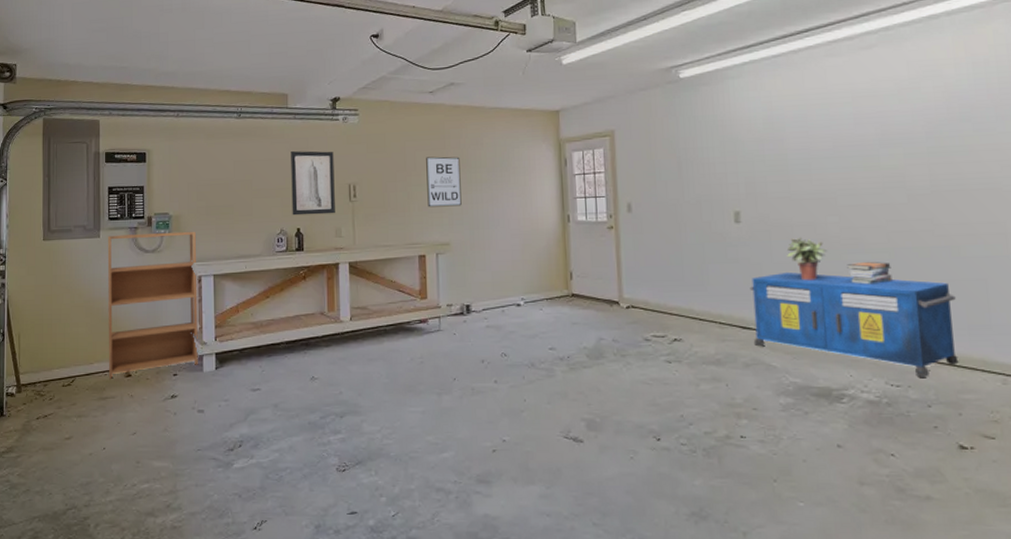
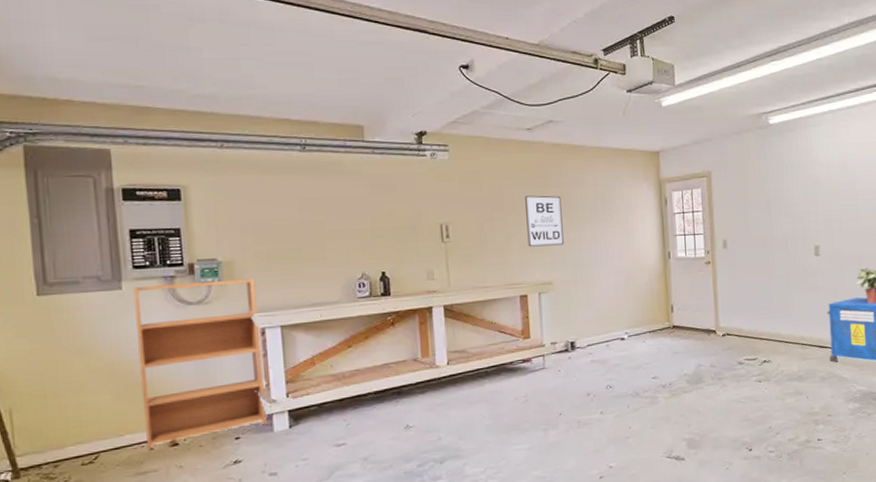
wall art: present [291,151,335,216] -> none [370,188,426,259]

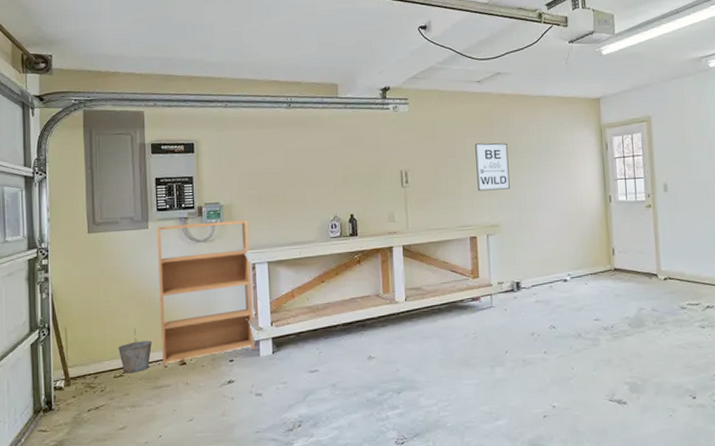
bucket: none [86,406,133,460] -> present [118,328,153,374]

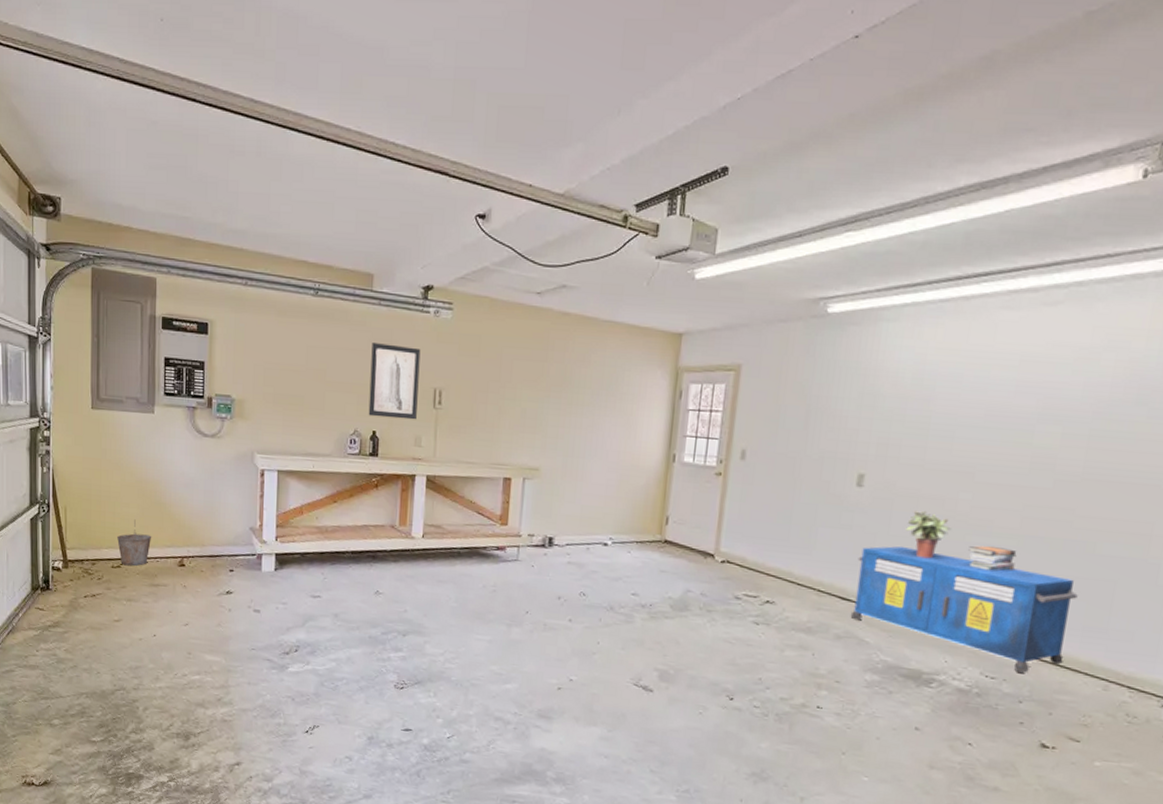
bookshelf: present [156,220,255,368] -> none [161,412,260,566]
wall art: none [342,139,388,202] -> present [368,343,421,420]
wall art: present [475,143,510,191] -> none [520,368,562,429]

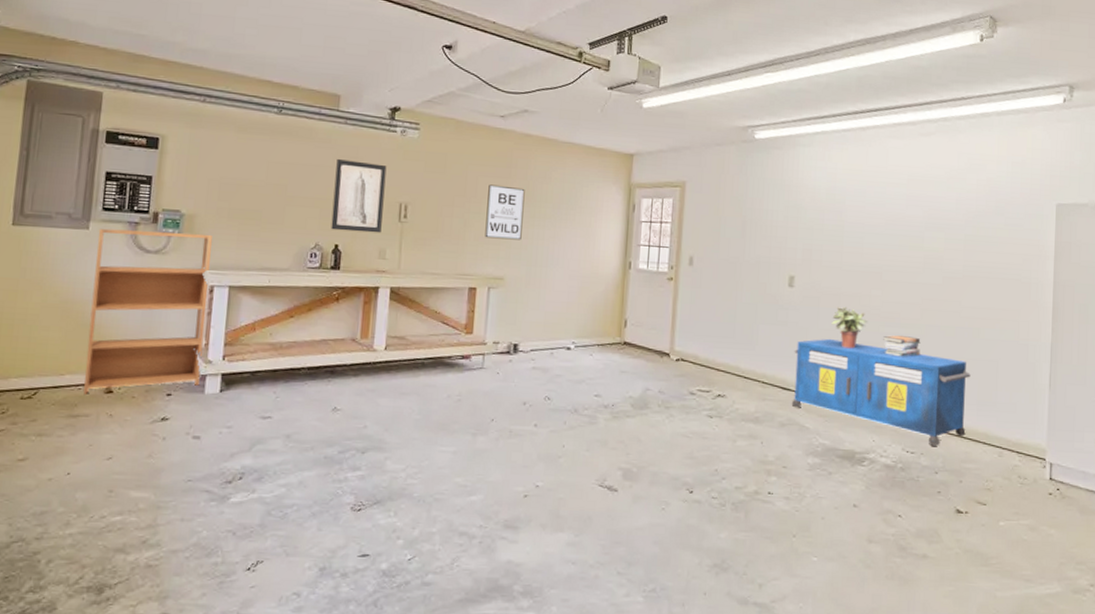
bucket: present [117,519,152,567] -> none [30,343,75,397]
bookshelf: none [161,412,260,566] -> present [84,228,212,394]
wall art: none [520,368,562,429] -> present [485,184,525,240]

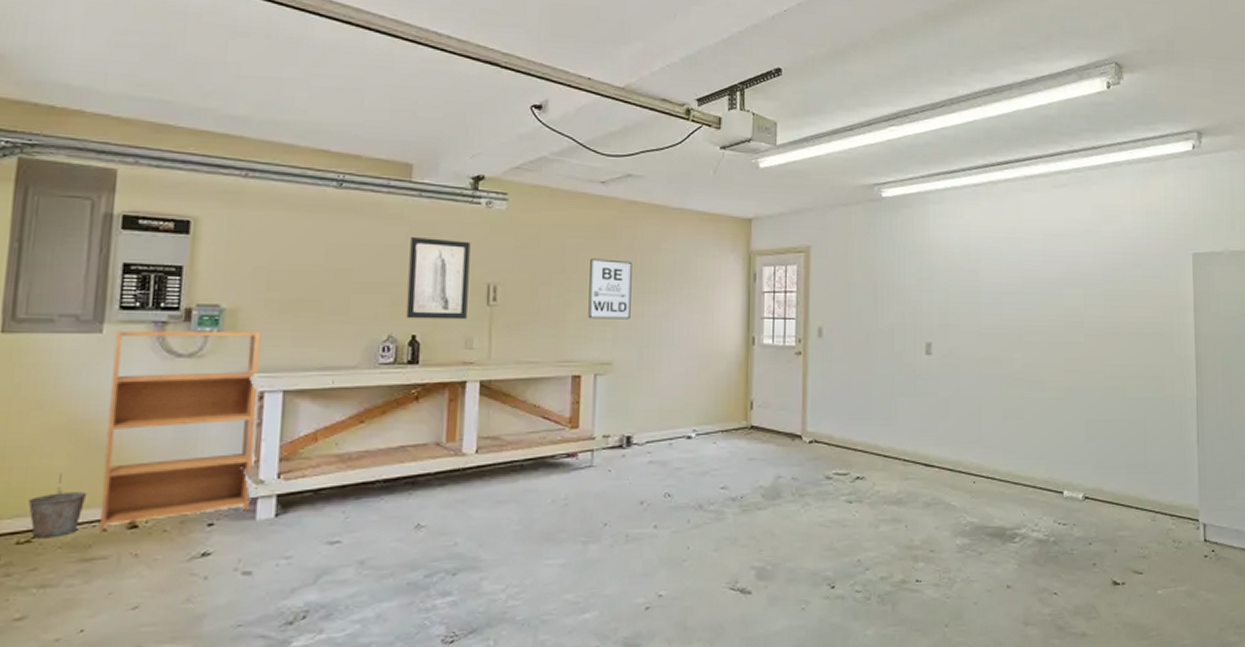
bucket: none [30,343,75,397] -> present [28,473,88,539]
storage cabinet: present [792,338,971,446] -> none [935,407,1119,515]
potted plant: present [831,306,867,349] -> none [973,372,1010,417]
book stack: present [883,335,921,357] -> none [1027,400,1066,423]

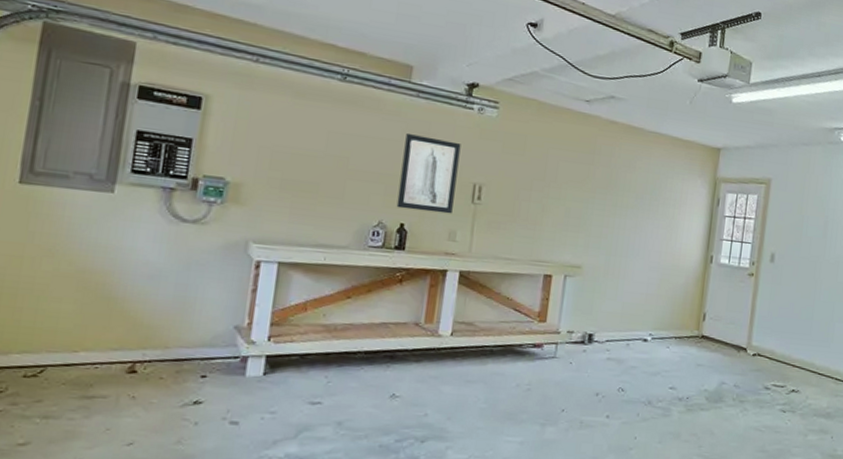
bucket: present [28,473,88,539] -> none [36,317,92,375]
bookshelf: present [100,331,261,532] -> none [101,192,261,374]
wall art: present [588,258,632,320] -> none [563,170,608,229]

